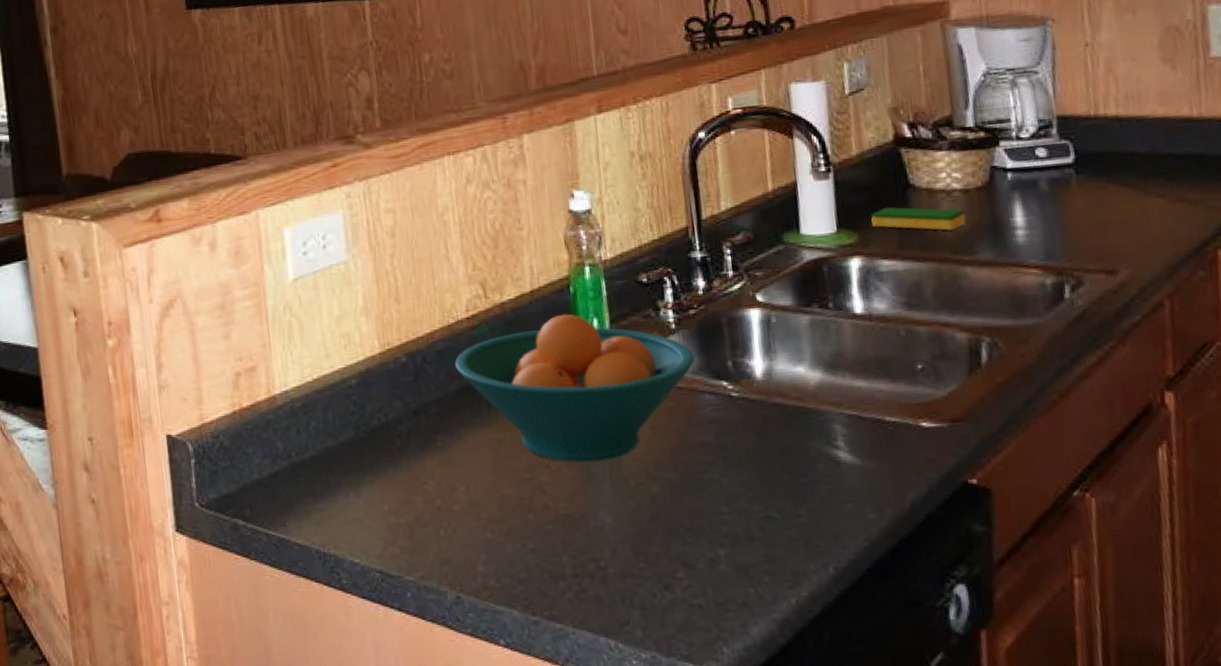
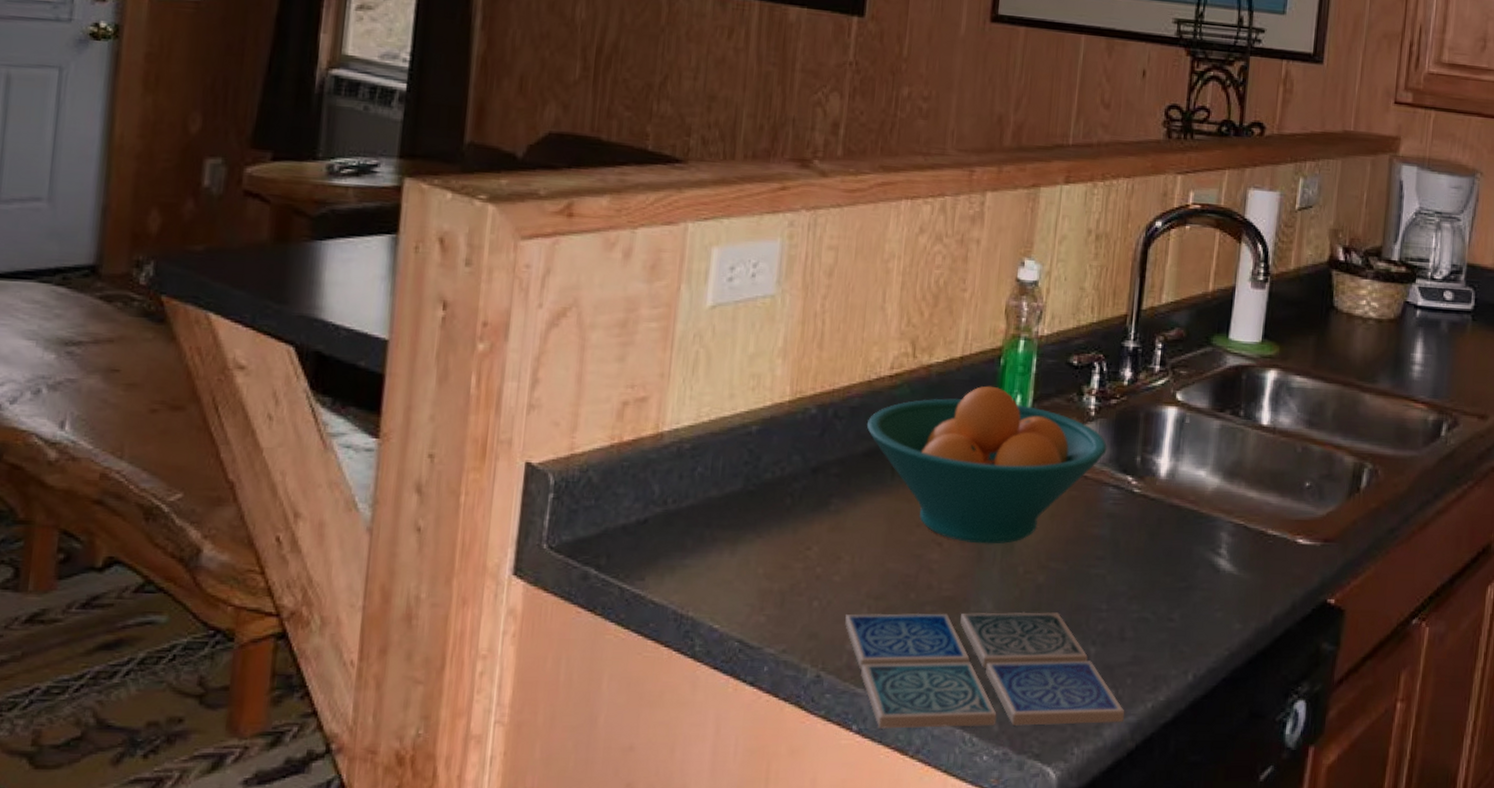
drink coaster: none [472,519,770,643] -> present [845,612,1125,730]
dish sponge: present [871,207,966,231] -> none [1294,325,1375,357]

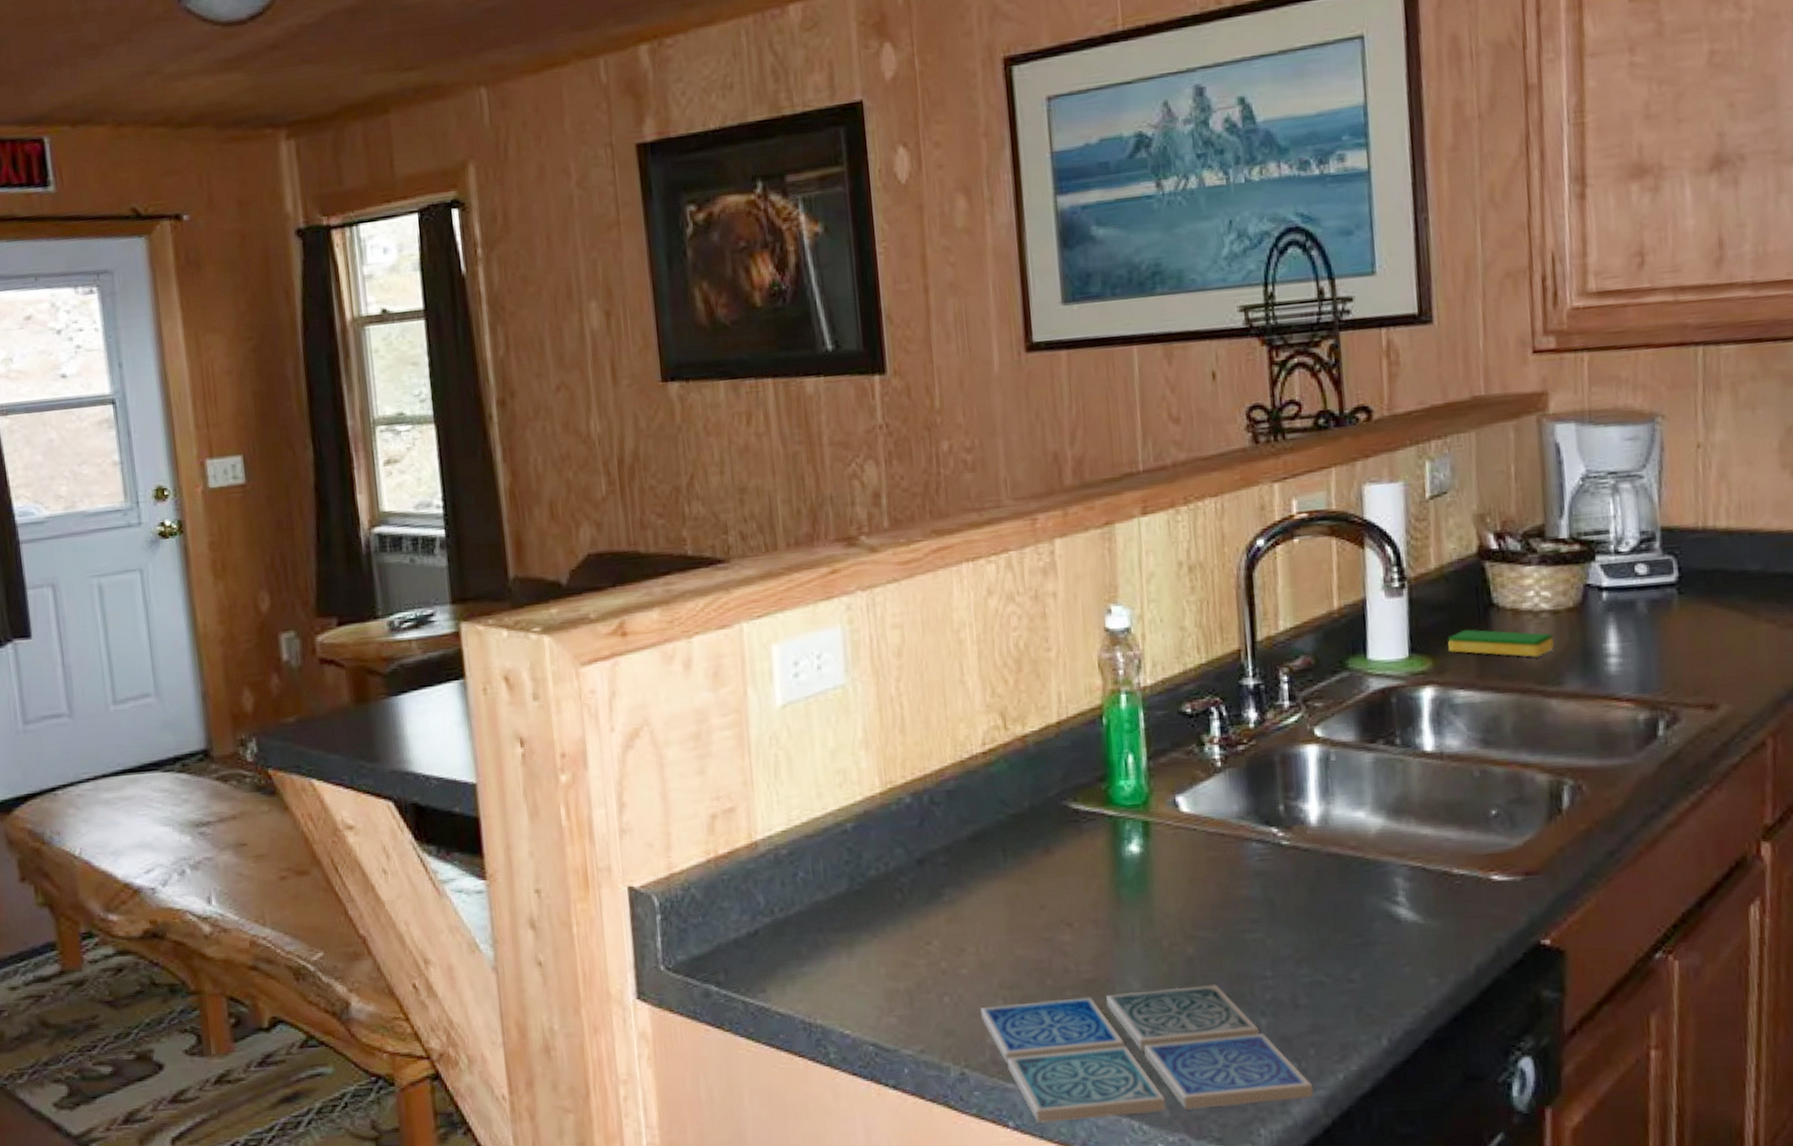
fruit bowl: present [866,385,1107,544] -> none [966,748,1242,920]
dish sponge: none [1294,325,1375,357] -> present [1448,629,1554,657]

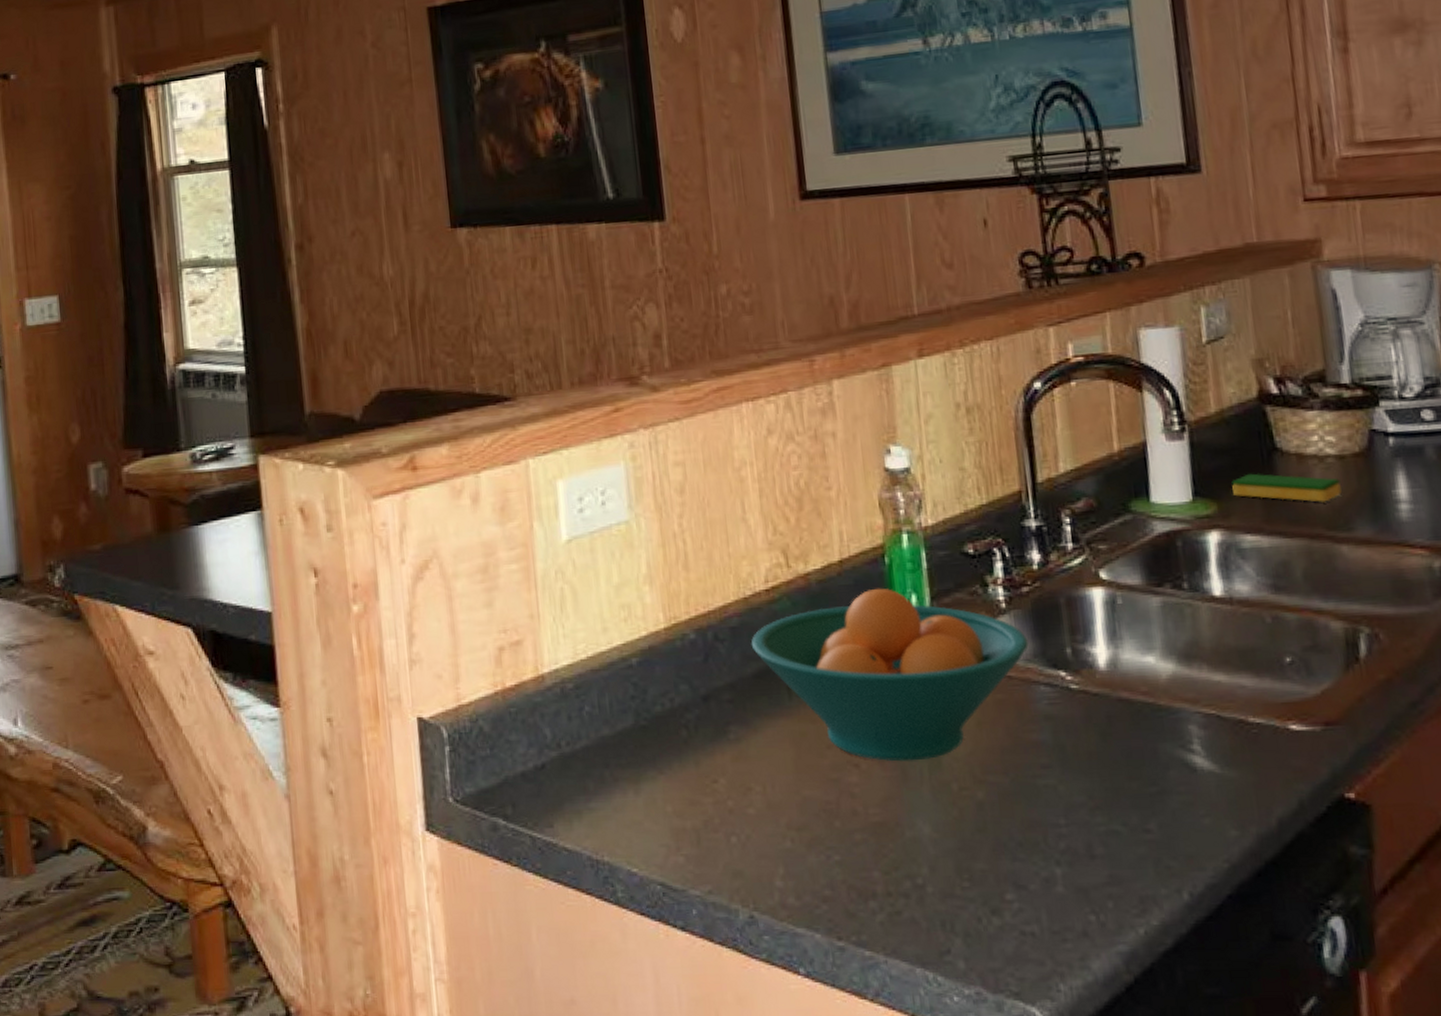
fruit bowl: none [966,748,1242,920] -> present [750,588,1029,762]
drink coaster: present [981,985,1314,1125] -> none [769,831,1114,972]

